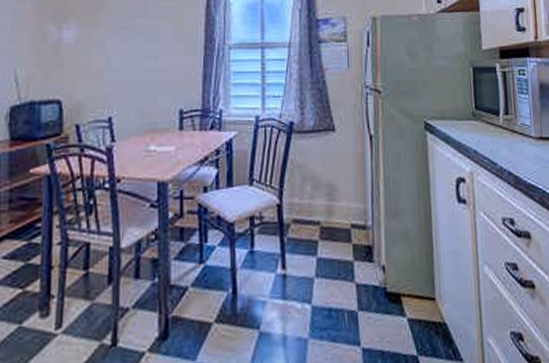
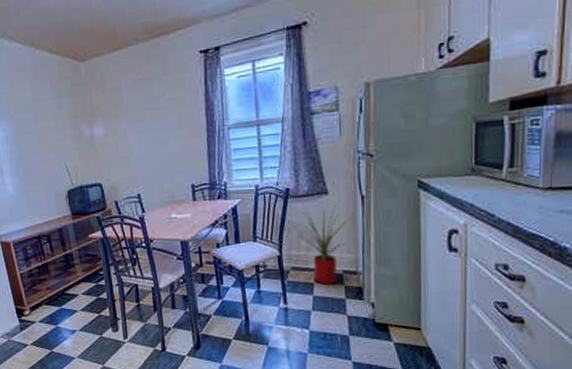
house plant: none [300,144,363,244] -> present [297,205,355,286]

